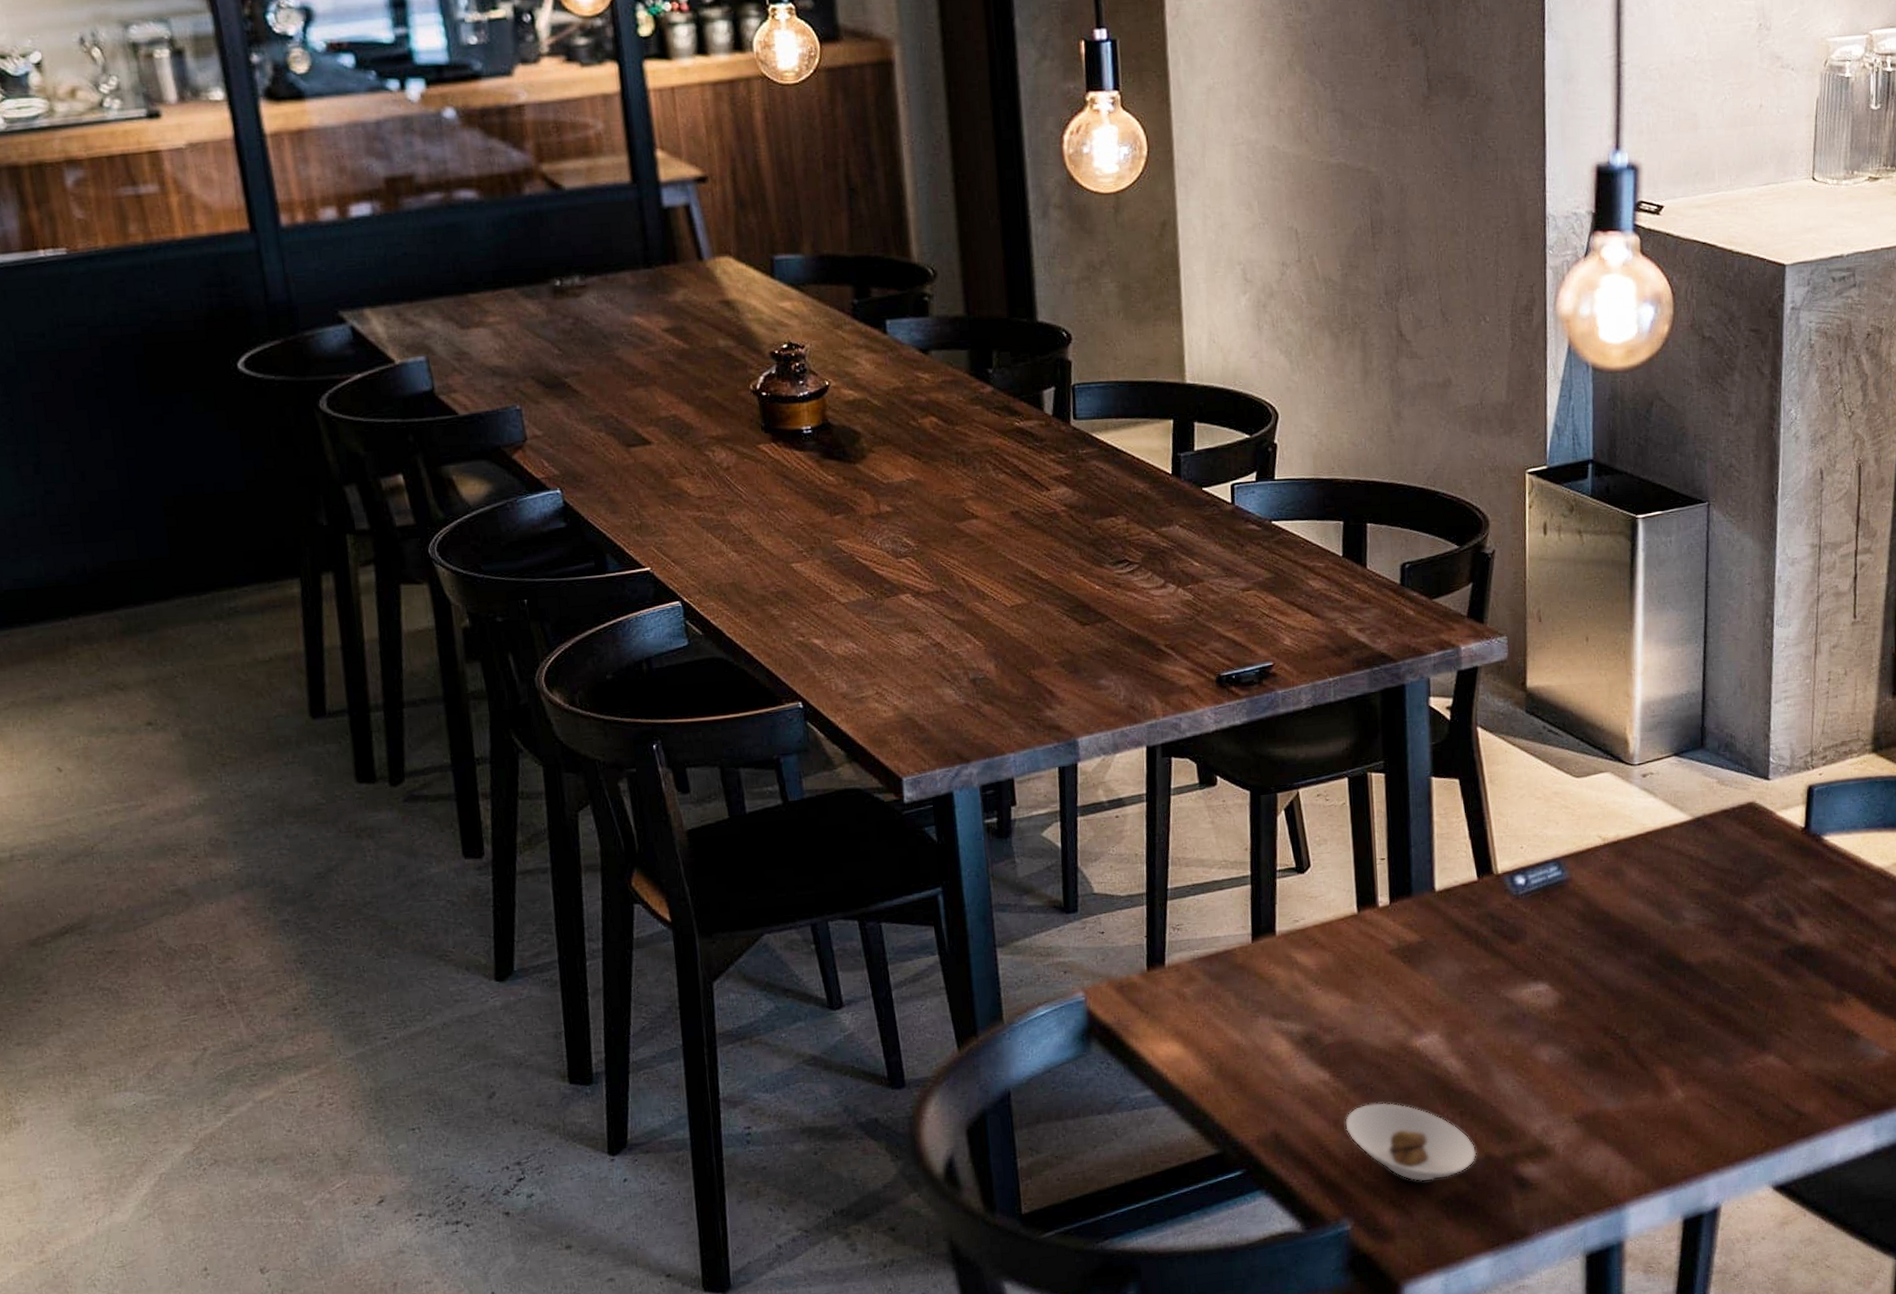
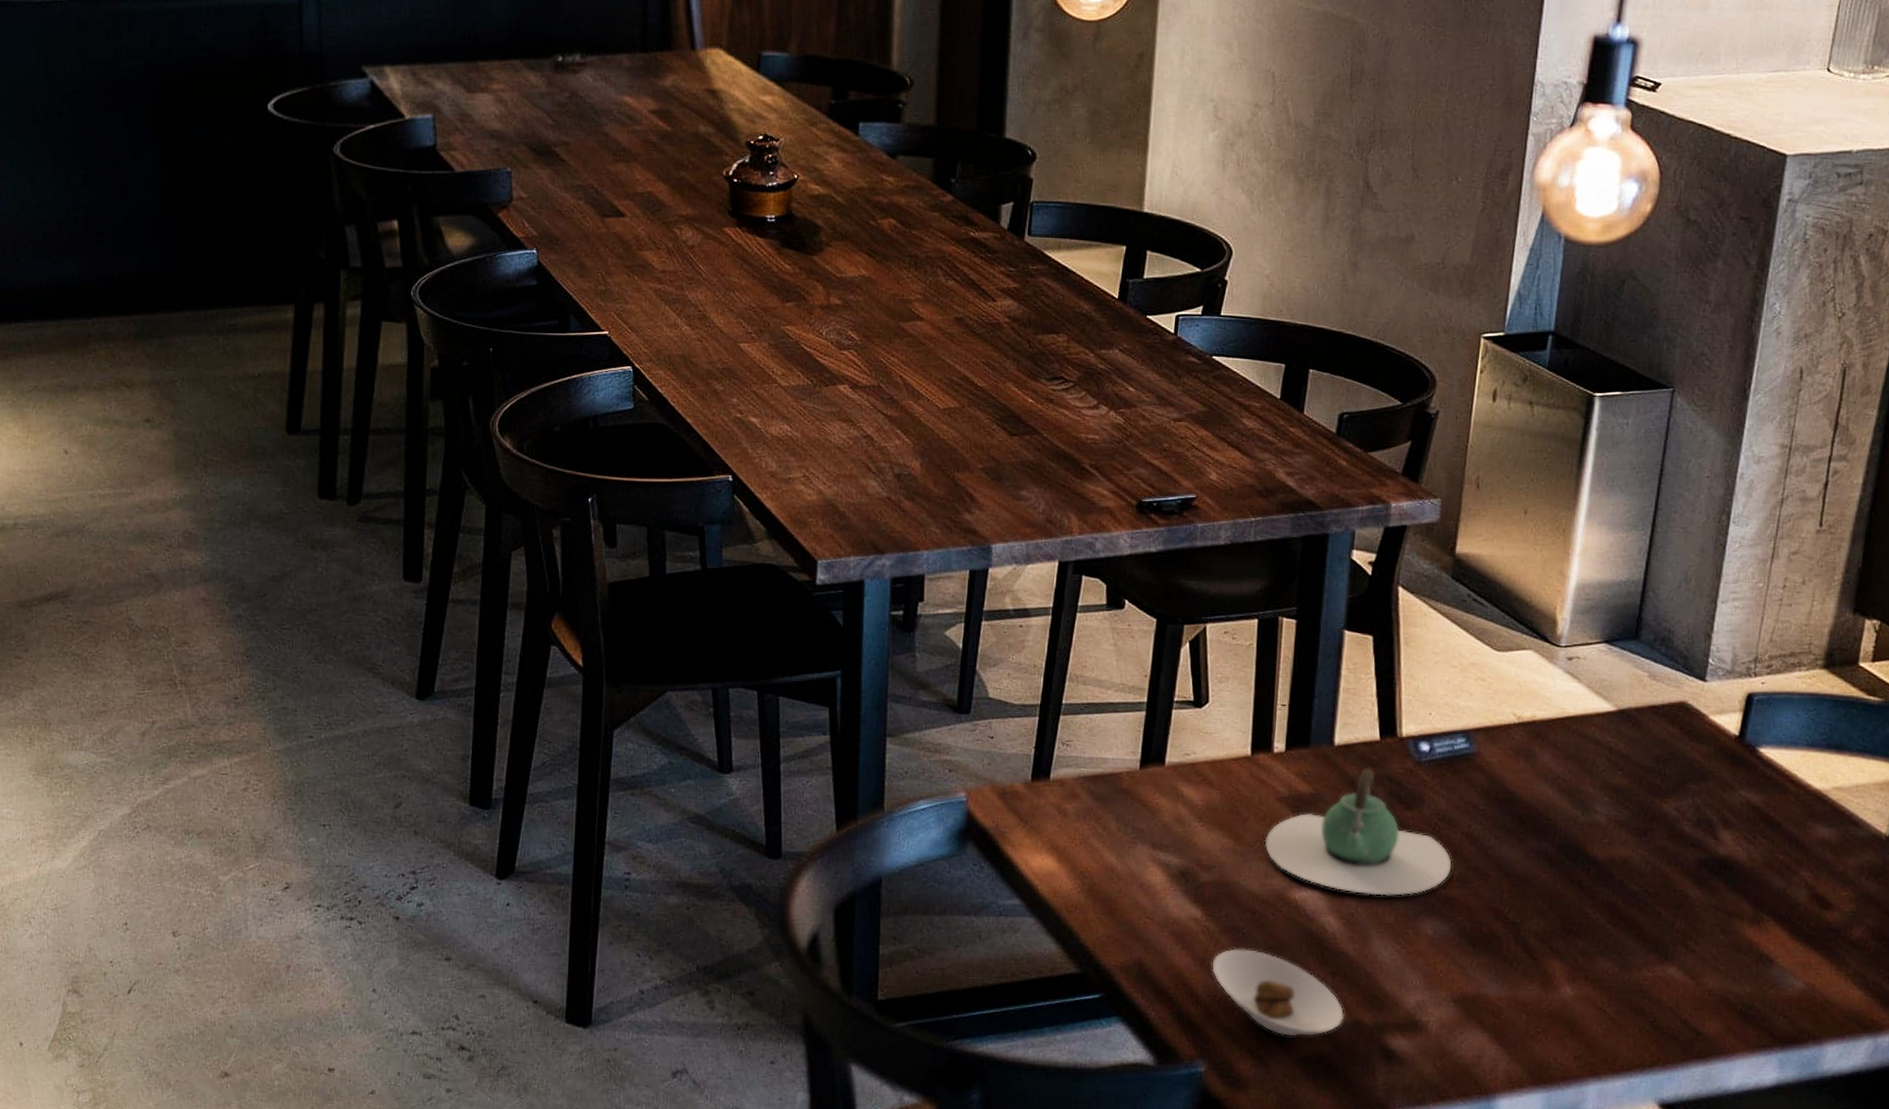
teapot: none [1381,908,1559,1033] -> present [1264,767,1452,896]

